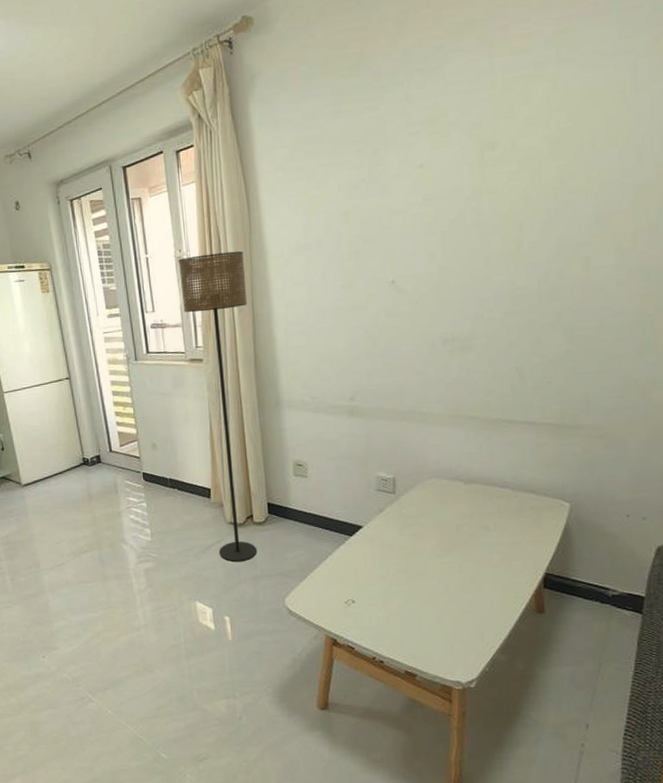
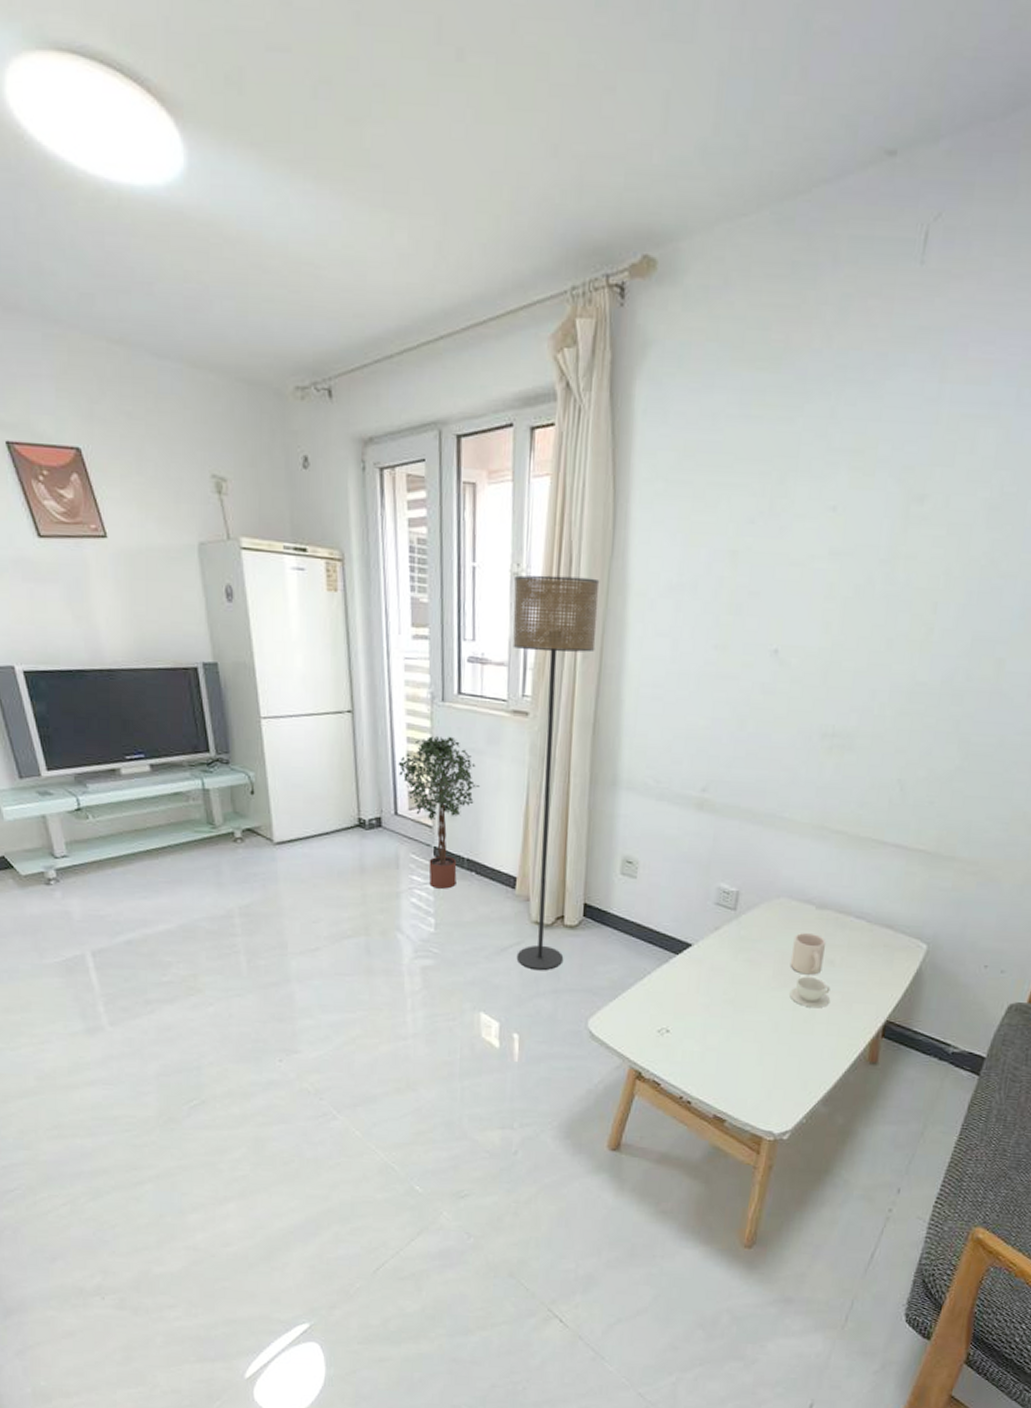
potted tree: none [108,386,173,505] -> present [398,735,481,889]
mug: none [449,504,479,541] -> present [790,932,827,975]
teacup: none [454,542,490,569] -> present [789,976,831,1008]

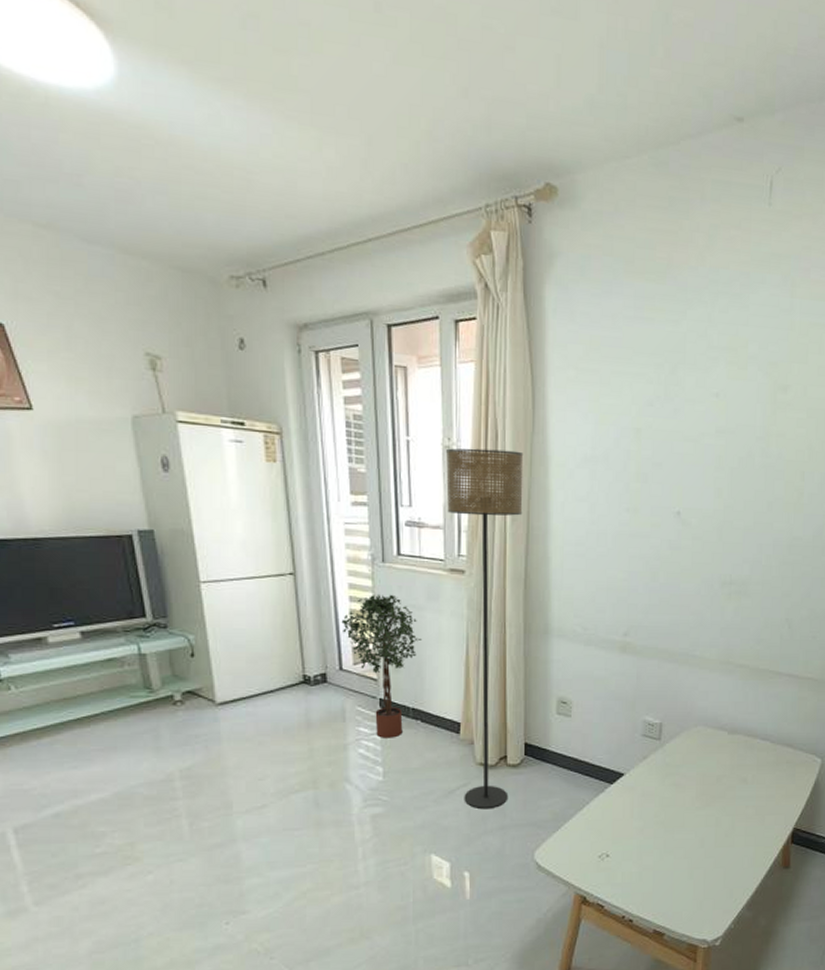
teacup: present [789,976,831,1008] -> none [712,794,746,823]
mug: present [790,932,827,975] -> none [710,755,739,793]

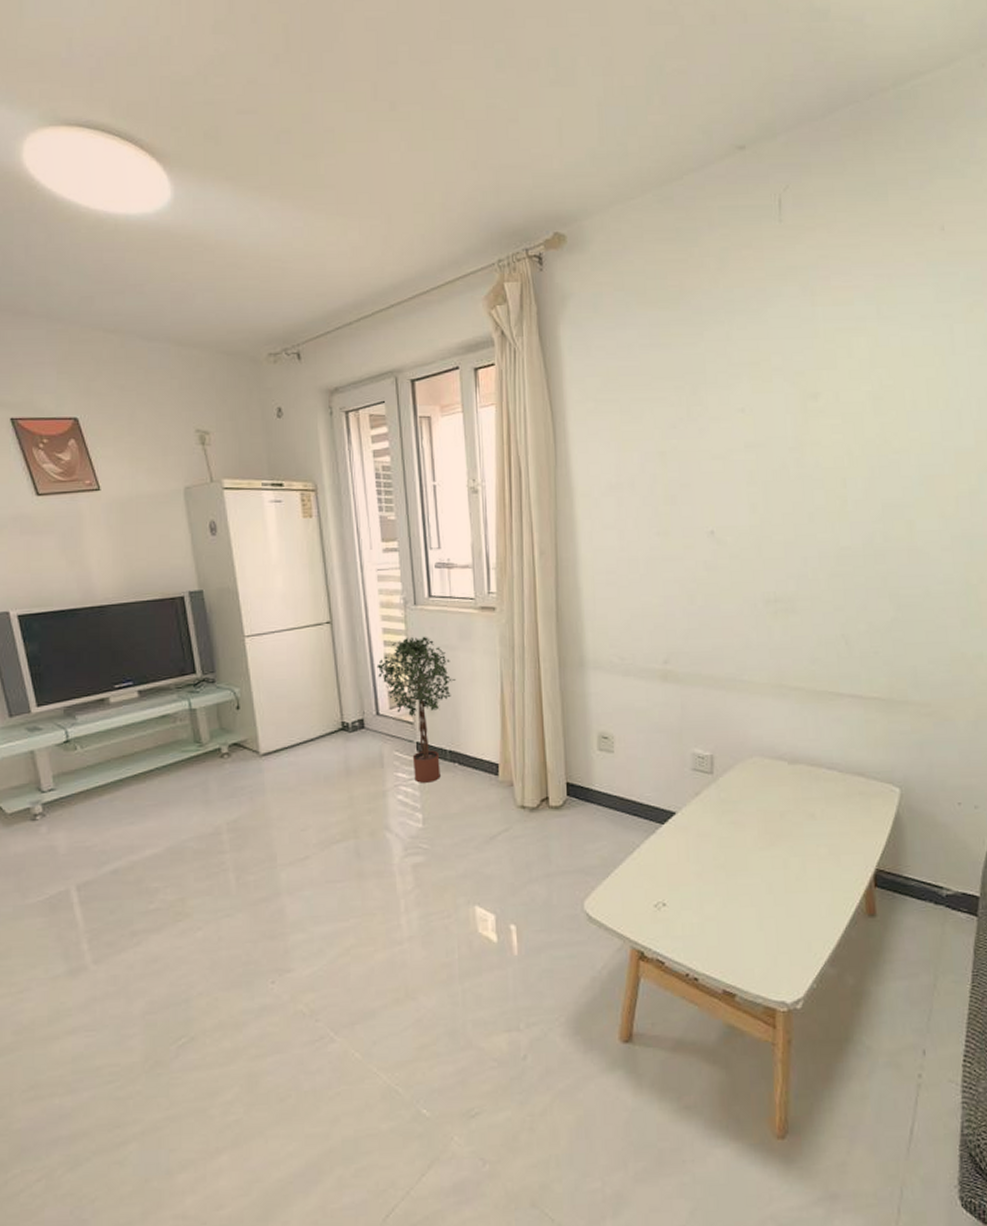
floor lamp: present [446,448,524,808] -> none [472,485,551,855]

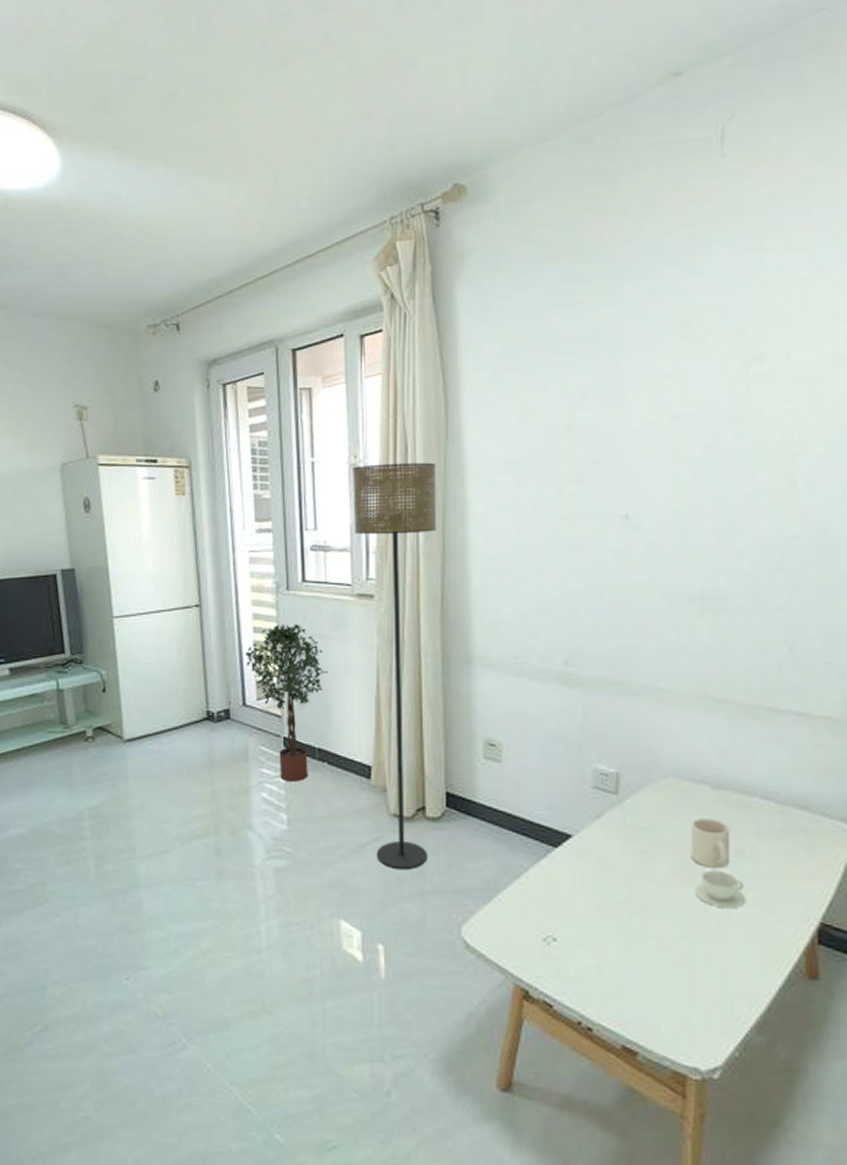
floor lamp: none [472,485,551,855] -> present [353,462,437,869]
mug: none [772,788,805,831] -> present [690,817,731,868]
teacup: none [778,832,817,865] -> present [695,869,745,909]

